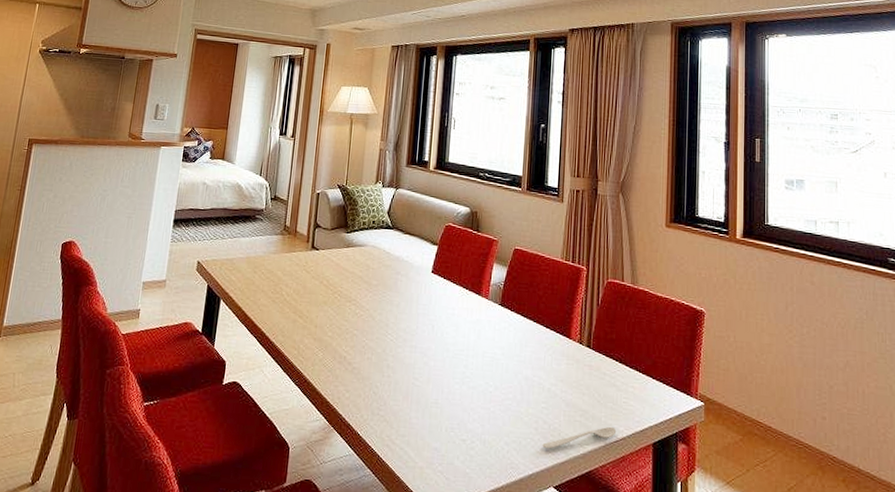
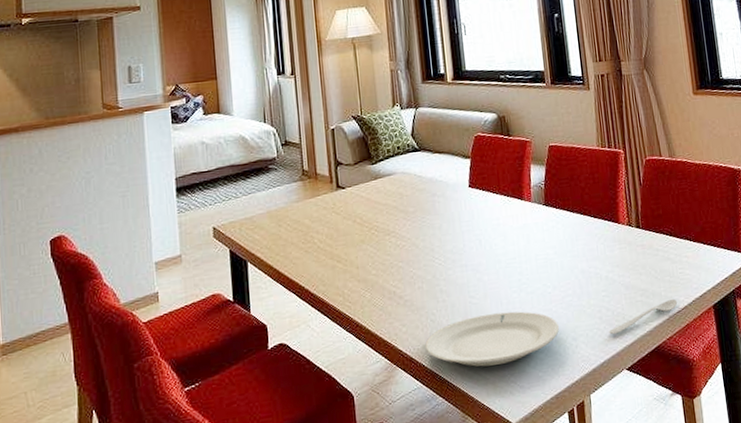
plate: none [363,398,495,452] -> present [425,311,560,367]

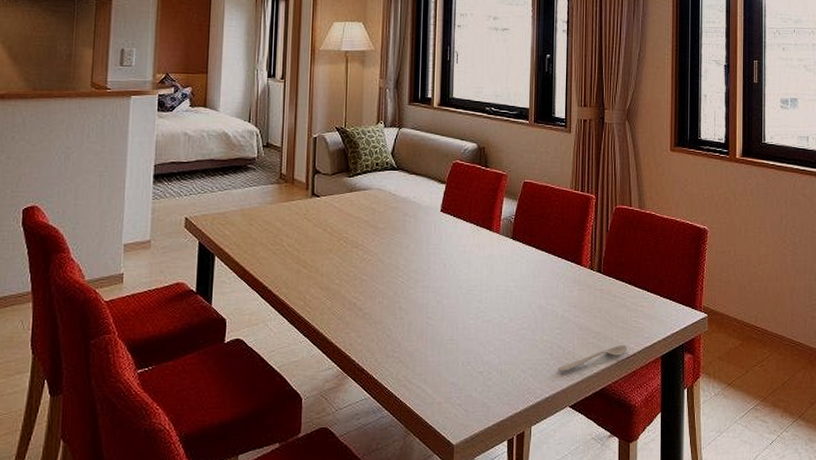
plate: present [425,311,560,367] -> none [378,337,511,386]

